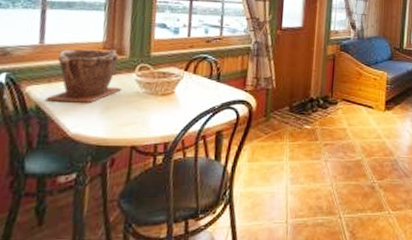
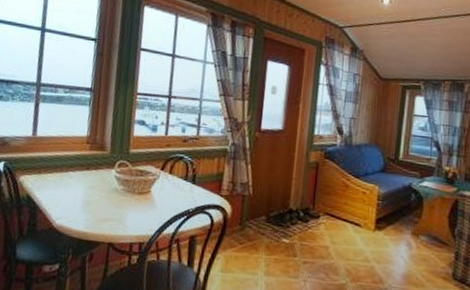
plant pot: present [45,48,121,103] -> none [35,142,101,196]

